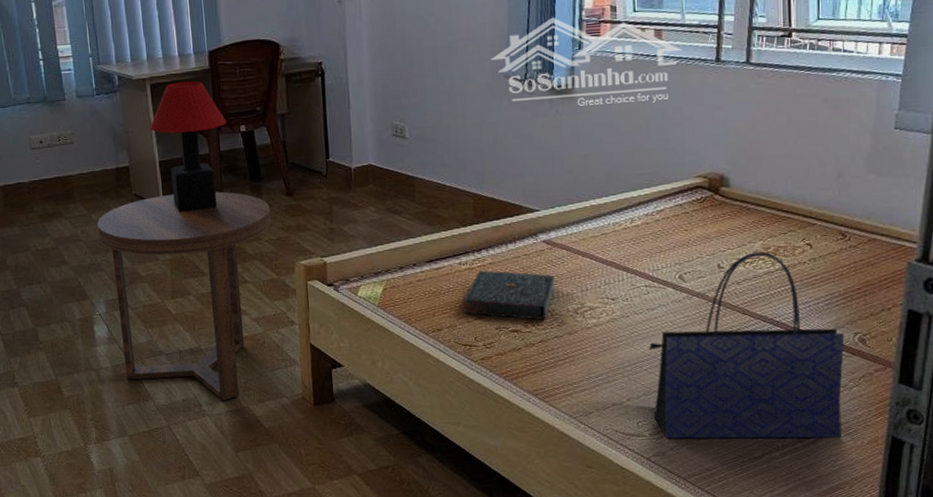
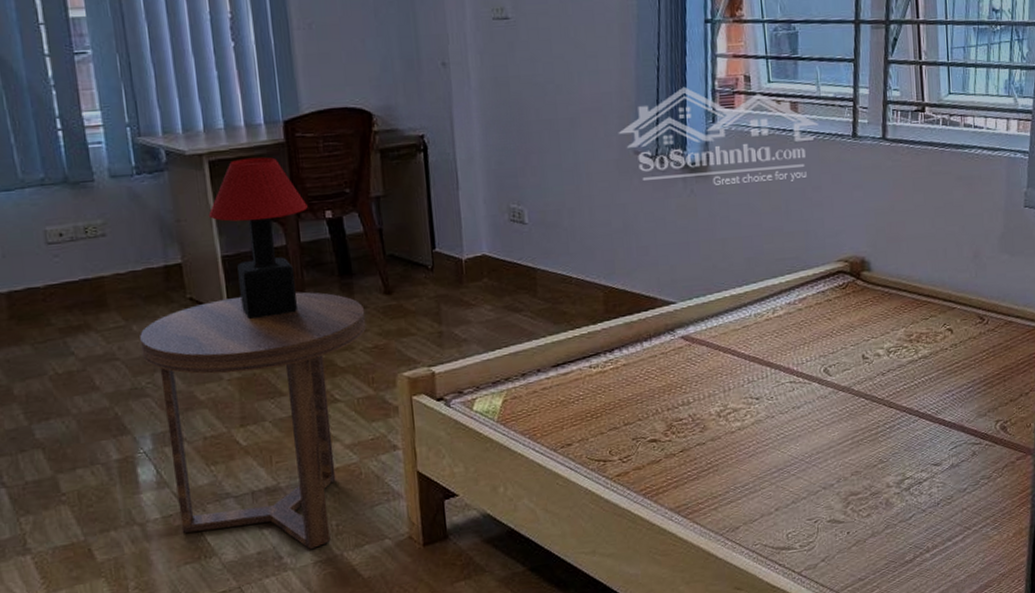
book: present [464,270,555,320] -> none [595,373,695,426]
tote bag: present [648,251,845,439] -> none [795,339,988,549]

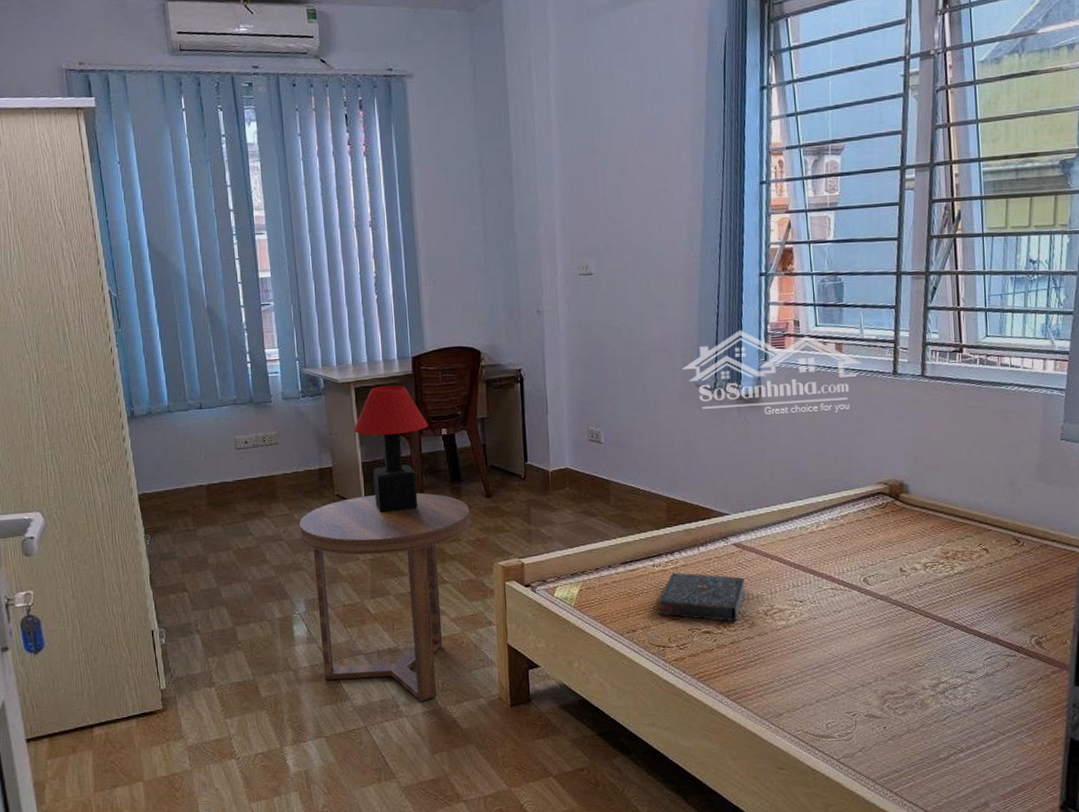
book: none [595,373,695,426] -> present [657,572,745,621]

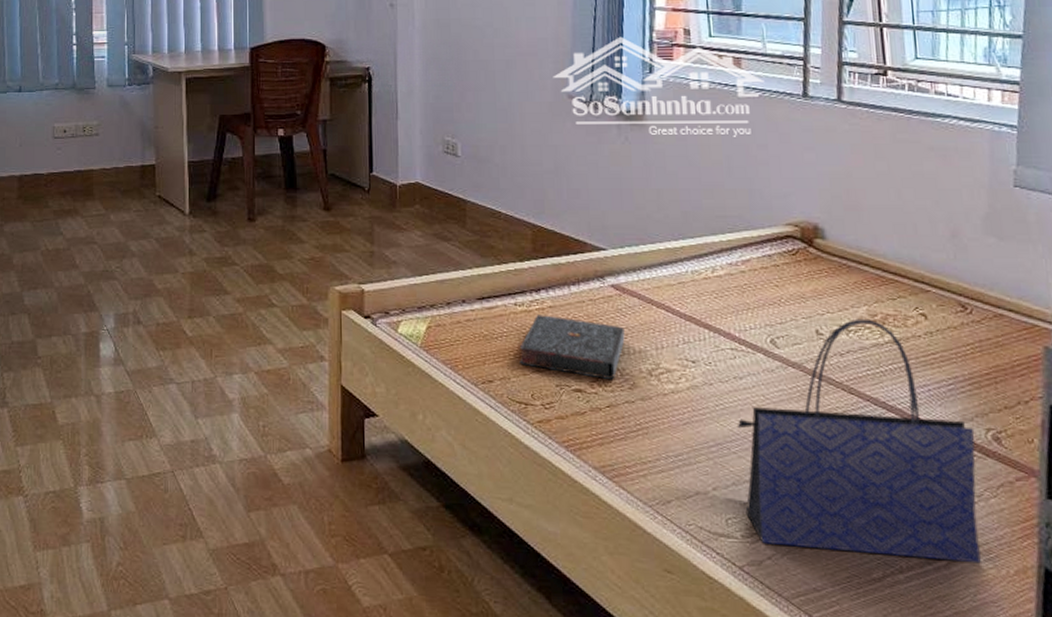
side table: present [299,493,471,701] -> none [115,198,305,446]
table lamp: present [353,385,428,514] -> none [181,77,264,221]
tote bag: none [835,556,1023,740] -> present [737,318,981,564]

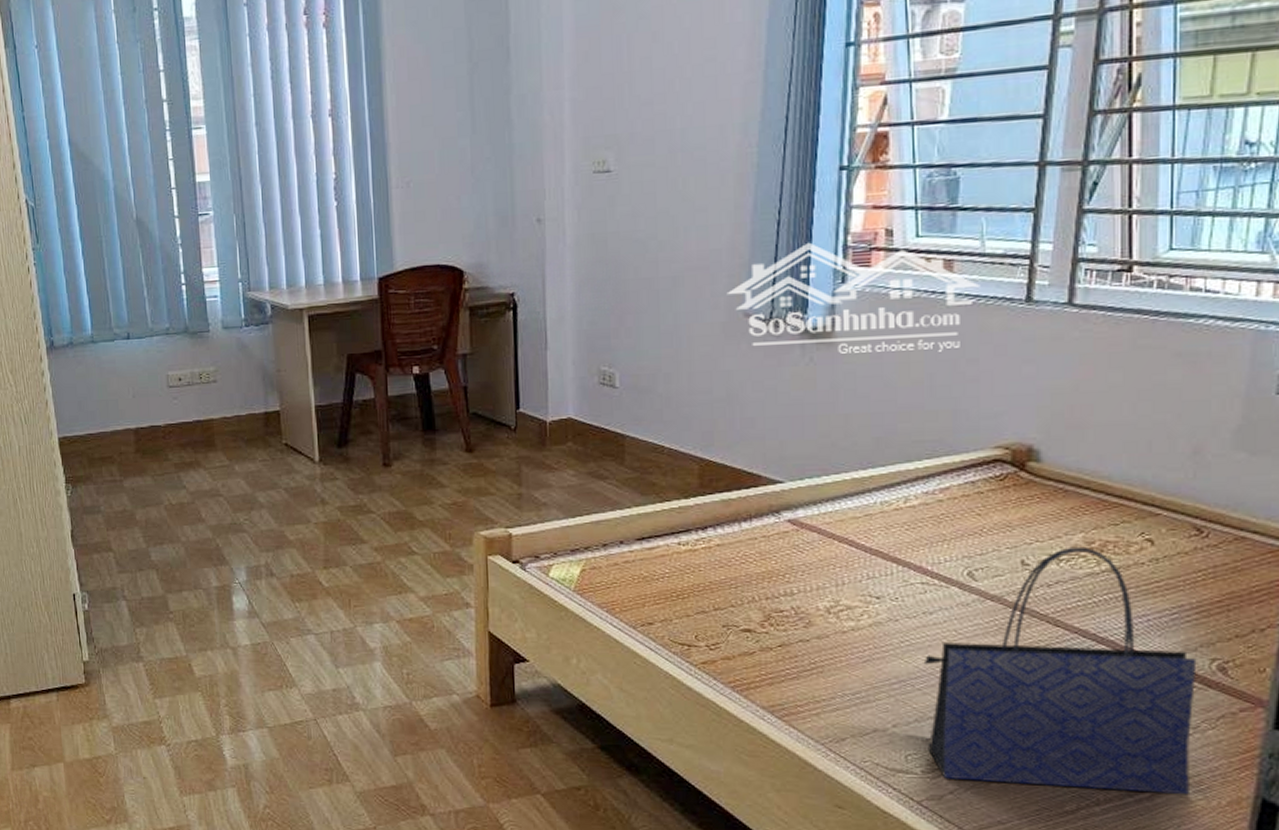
book: present [519,315,625,379] -> none [682,554,801,618]

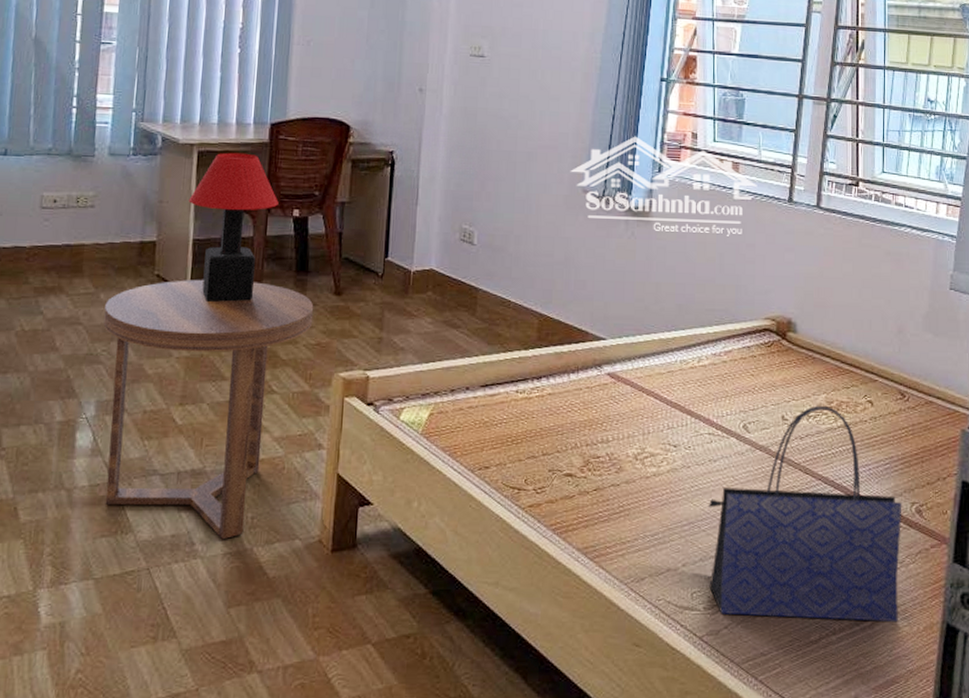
side table: none [241,444,447,693] -> present [103,279,314,539]
table lamp: none [305,312,397,468] -> present [188,152,279,303]

